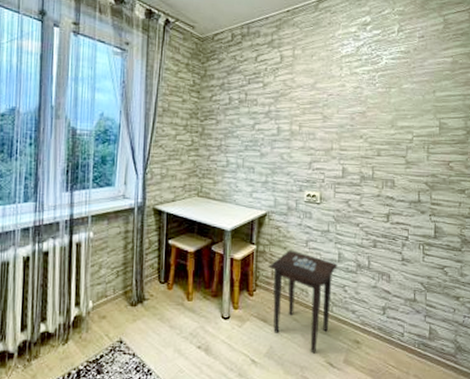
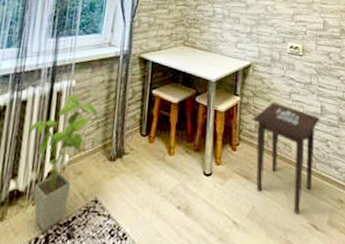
house plant: none [52,247,118,368] -> present [28,96,99,232]

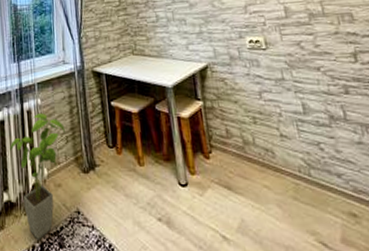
side table: present [252,102,320,214] -> none [221,104,310,230]

